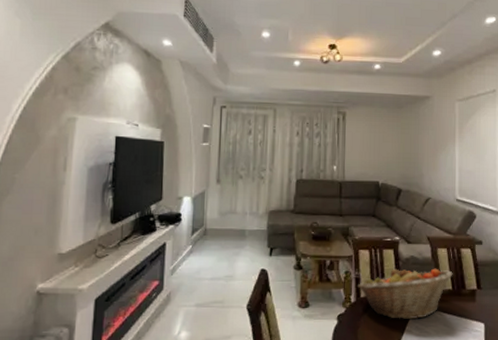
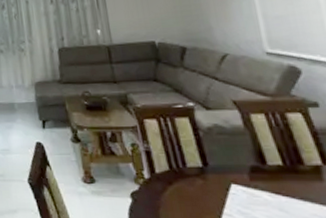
fruit basket: present [358,267,453,320] -> none [149,138,281,202]

